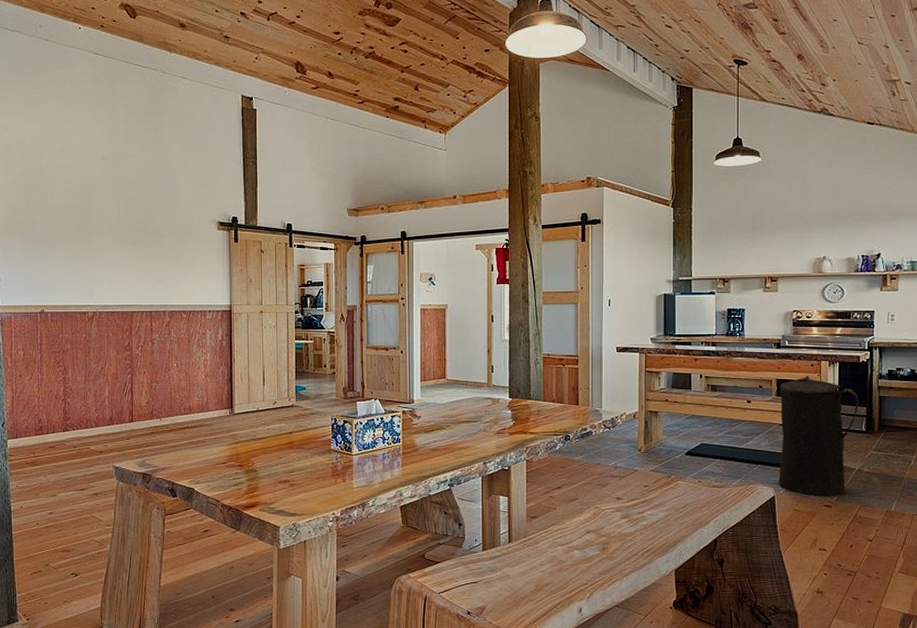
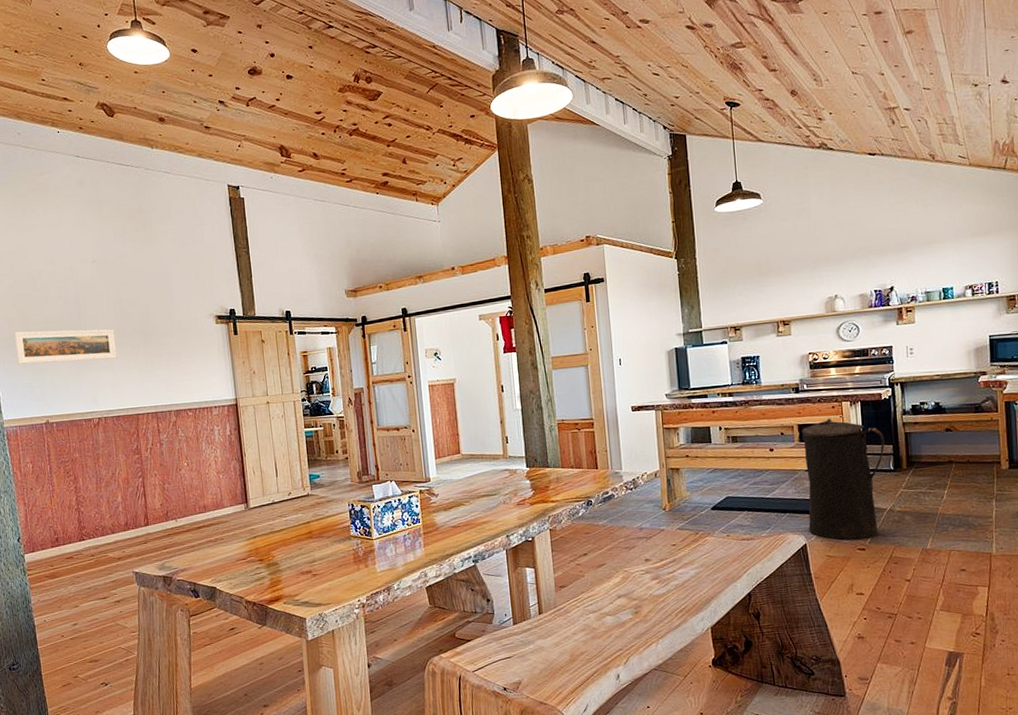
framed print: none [18,220,118,255] -> present [14,329,118,364]

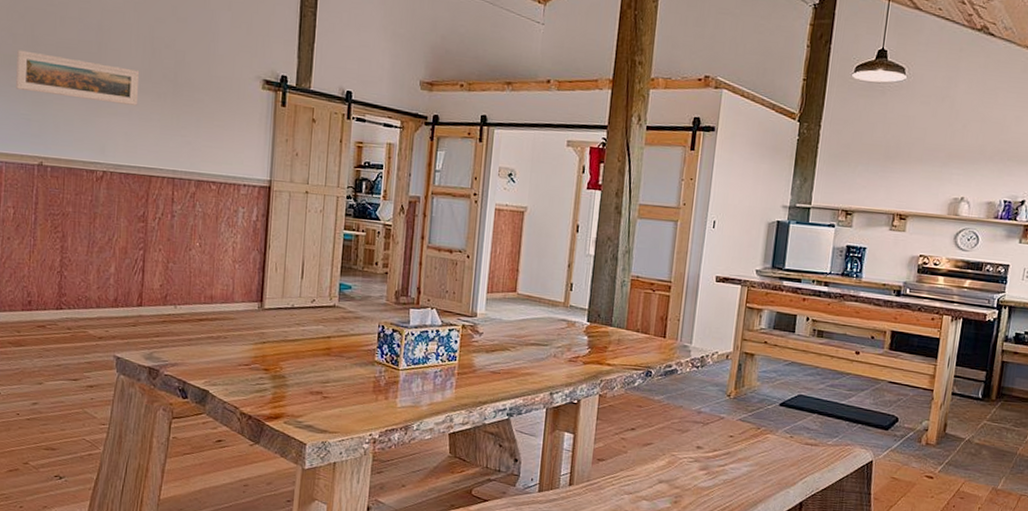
trash can: present [801,418,885,540] -> none [878,330,979,467]

